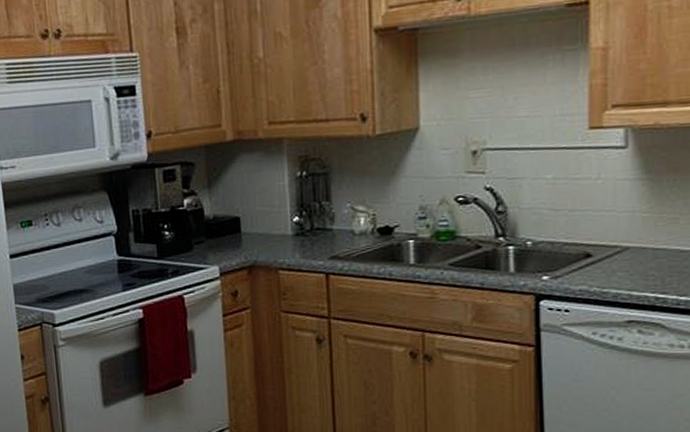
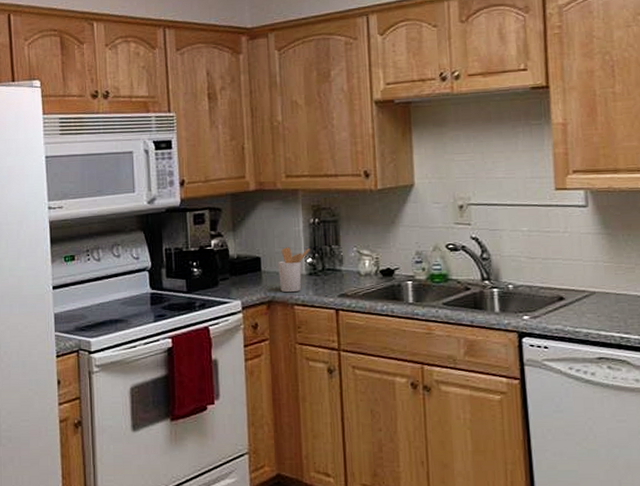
utensil holder: none [259,205,296,256] -> present [277,247,310,293]

